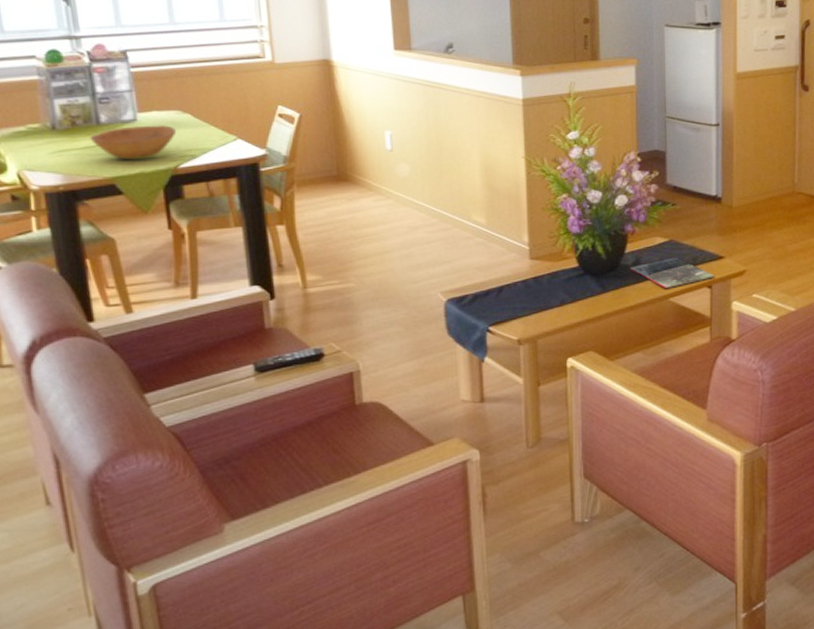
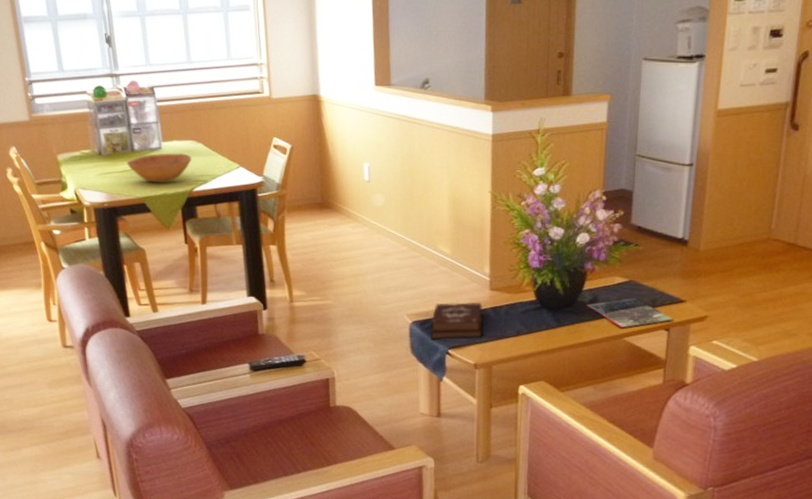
hardback book: none [467,273,526,318] -> present [430,301,484,340]

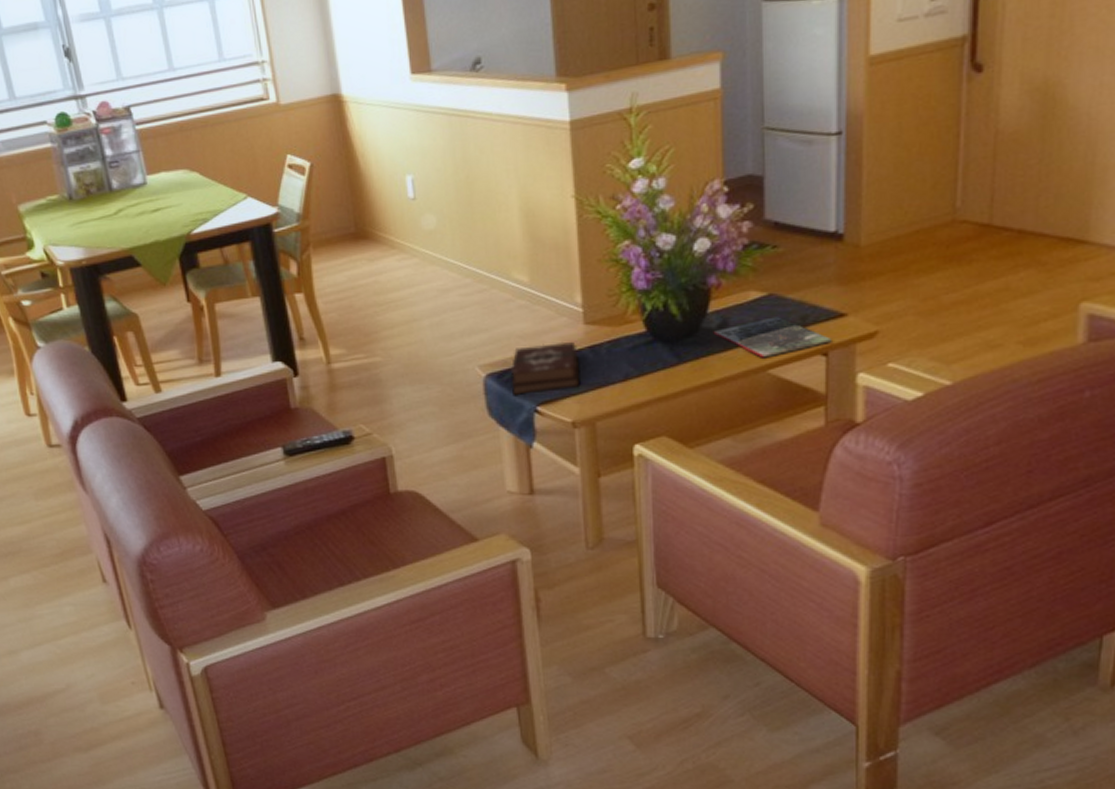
bowl: present [126,153,192,182] -> none [104,187,187,228]

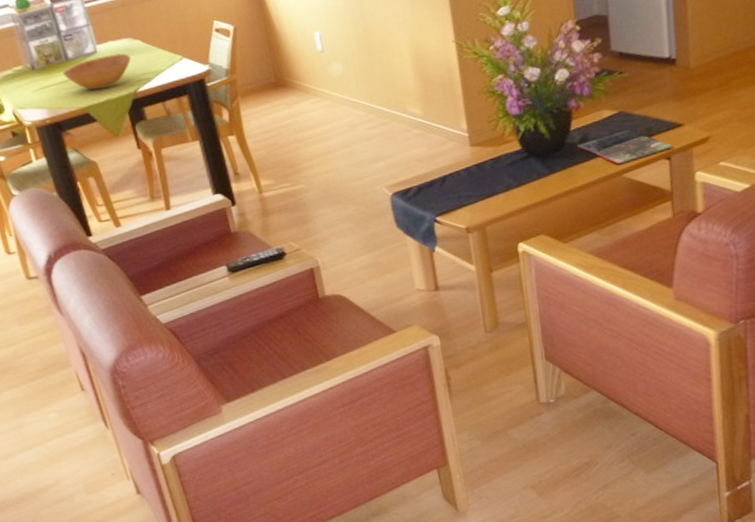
bowl: none [104,187,187,228] -> present [62,53,131,89]
hardback book: present [510,341,581,397] -> none [412,162,471,210]

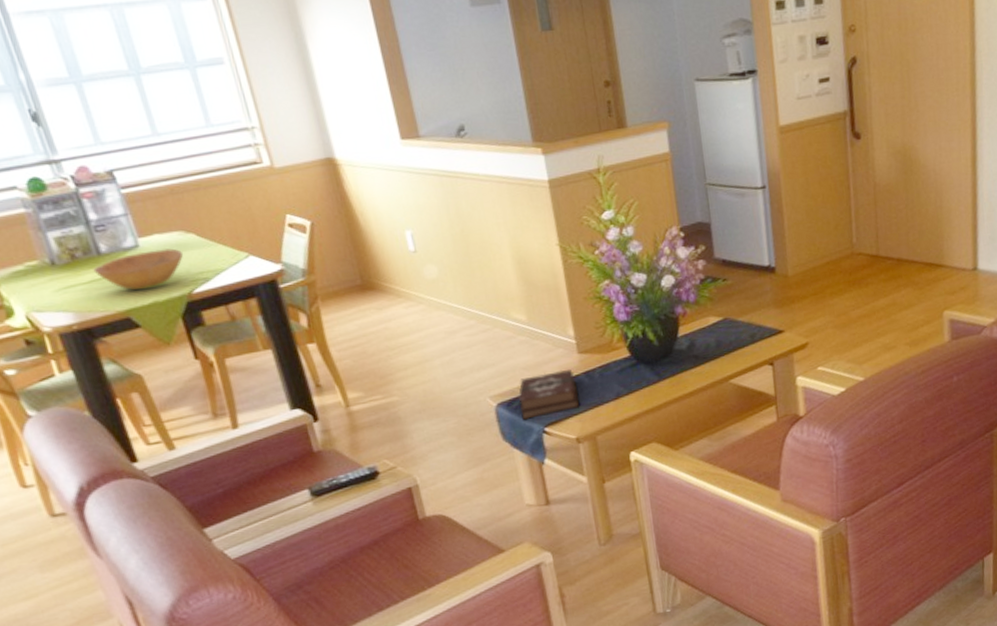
hardback book: none [412,162,471,210] -> present [518,369,580,421]
magazine: present [576,130,673,165] -> none [684,336,776,371]

